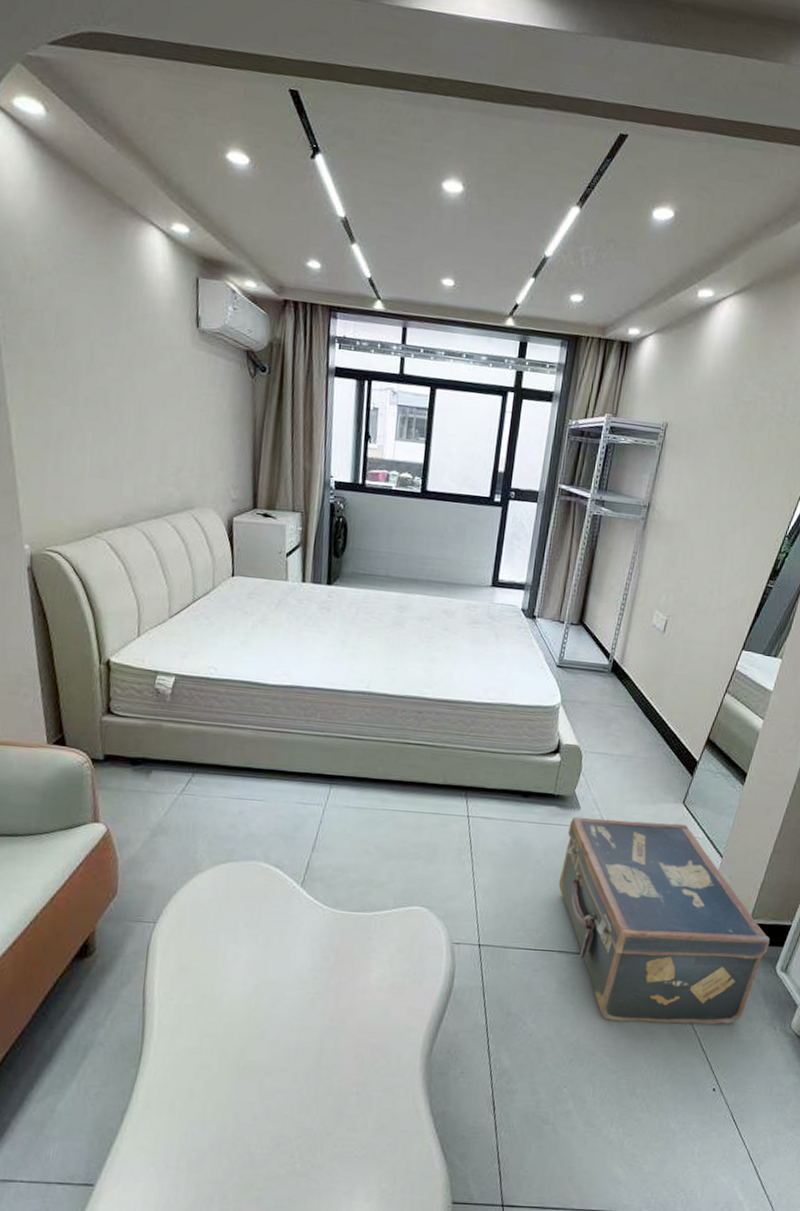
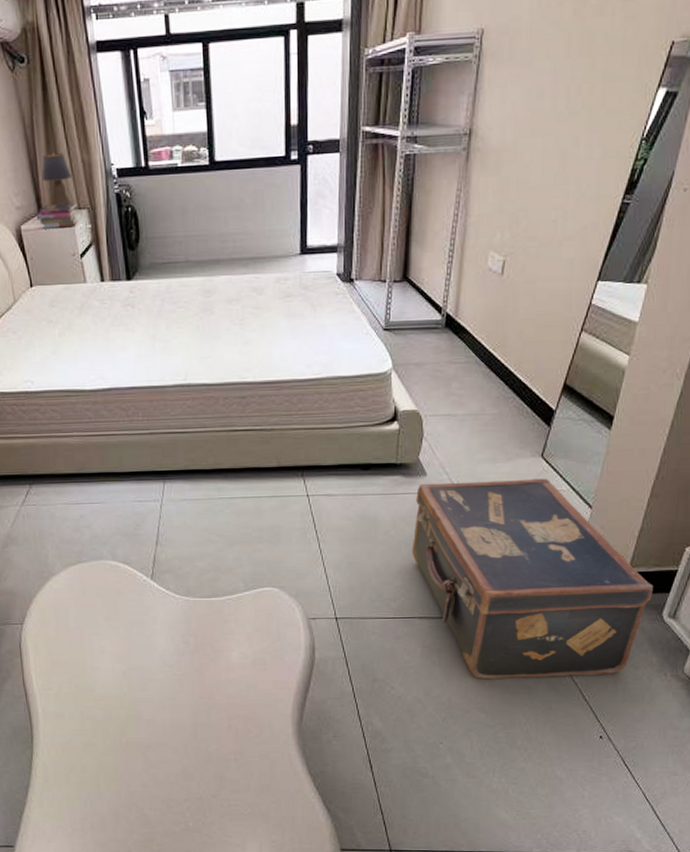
books: none [250,502,291,527] -> present [36,204,77,229]
table lamp: none [262,456,293,507] -> present [41,152,73,206]

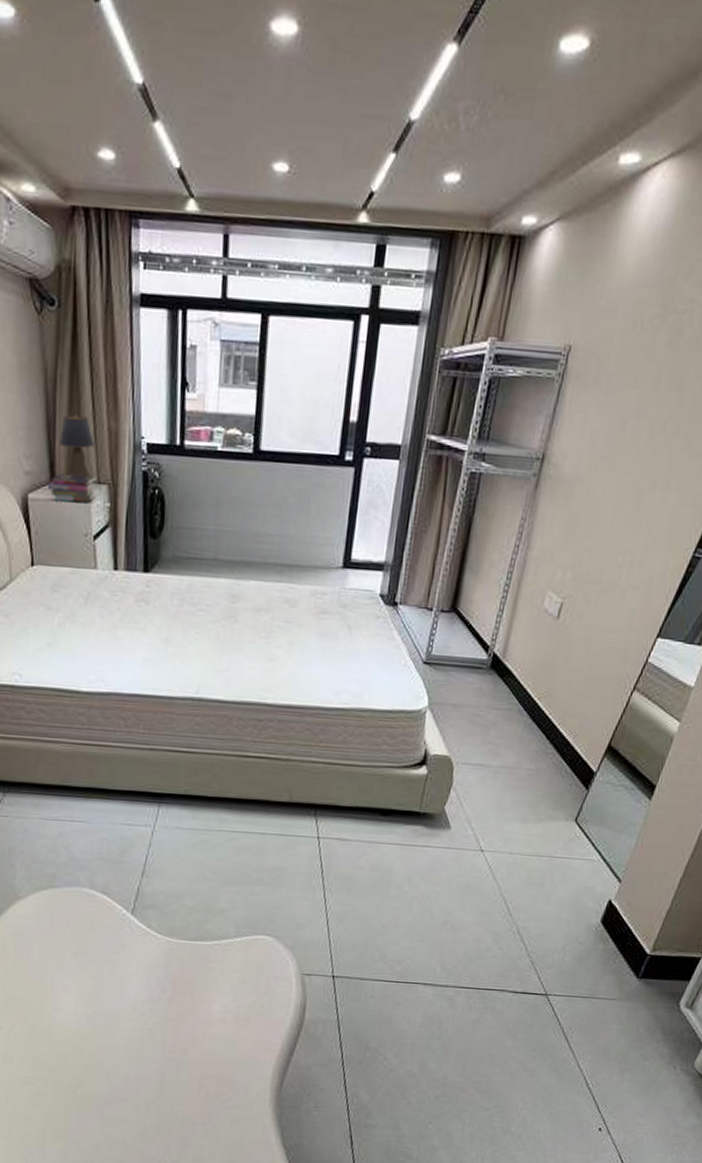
suitcase: present [412,478,653,680] -> none [424,837,674,1063]

